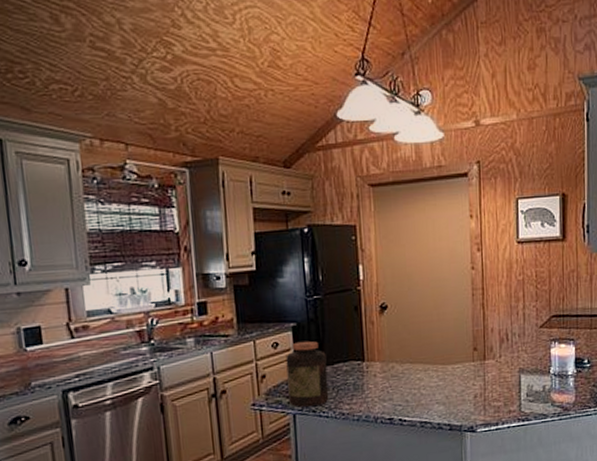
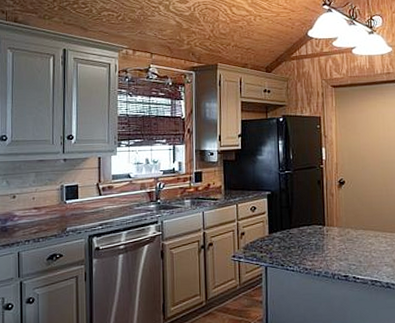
jar: present [286,341,329,408] -> none [261,207,295,262]

